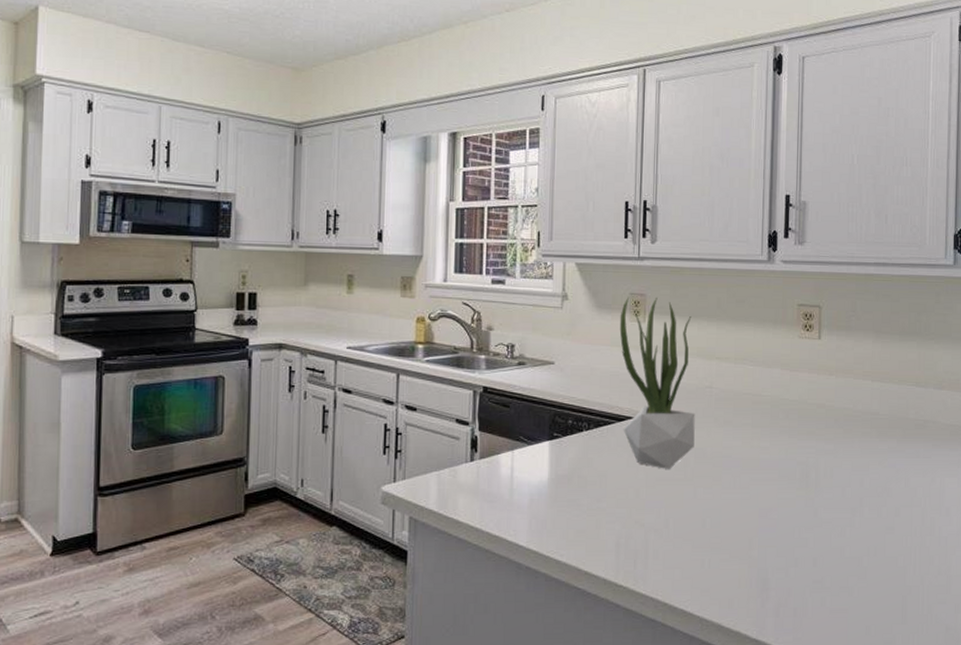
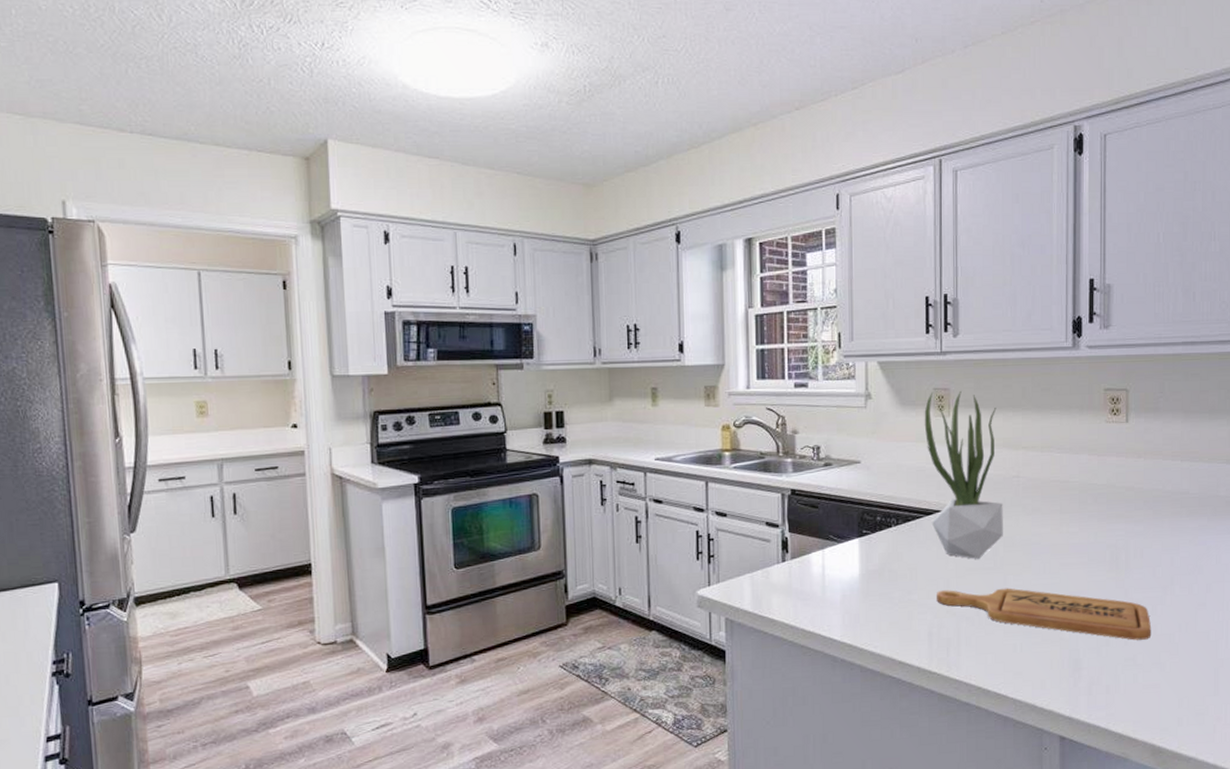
cutting board: none [626,500,840,562] -> present [937,588,1152,640]

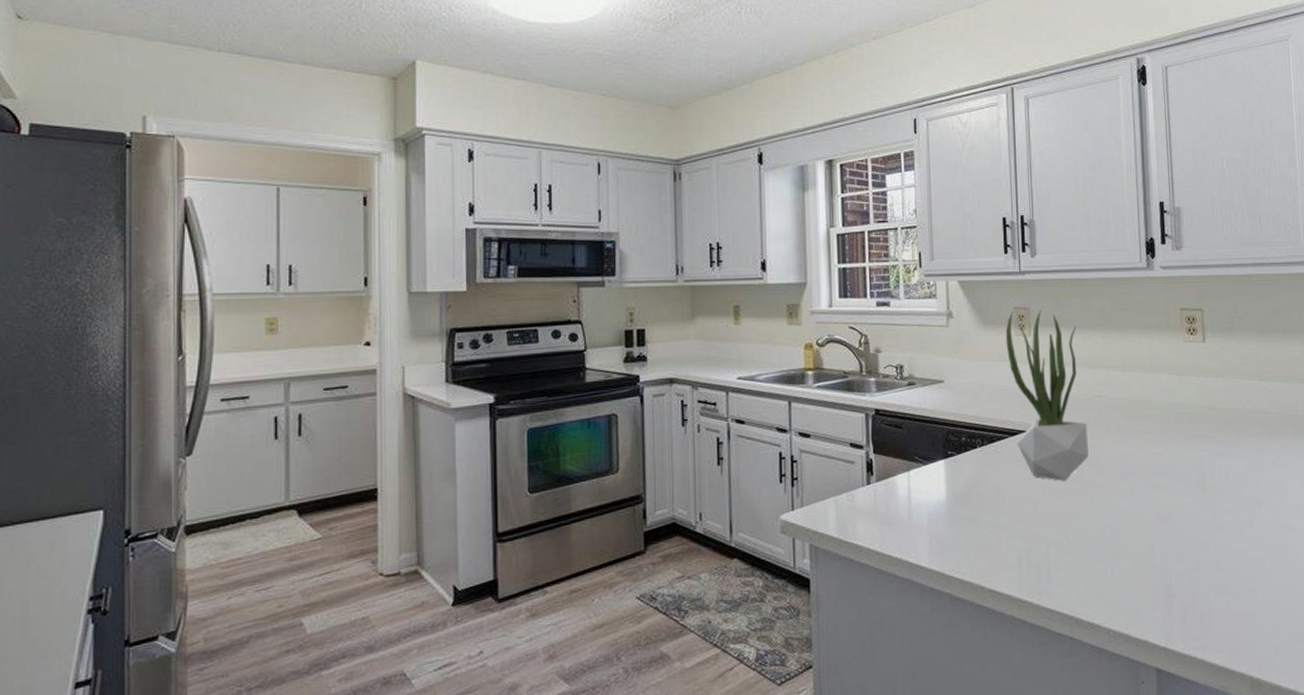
cutting board: present [937,588,1152,640] -> none [1024,511,1242,565]

